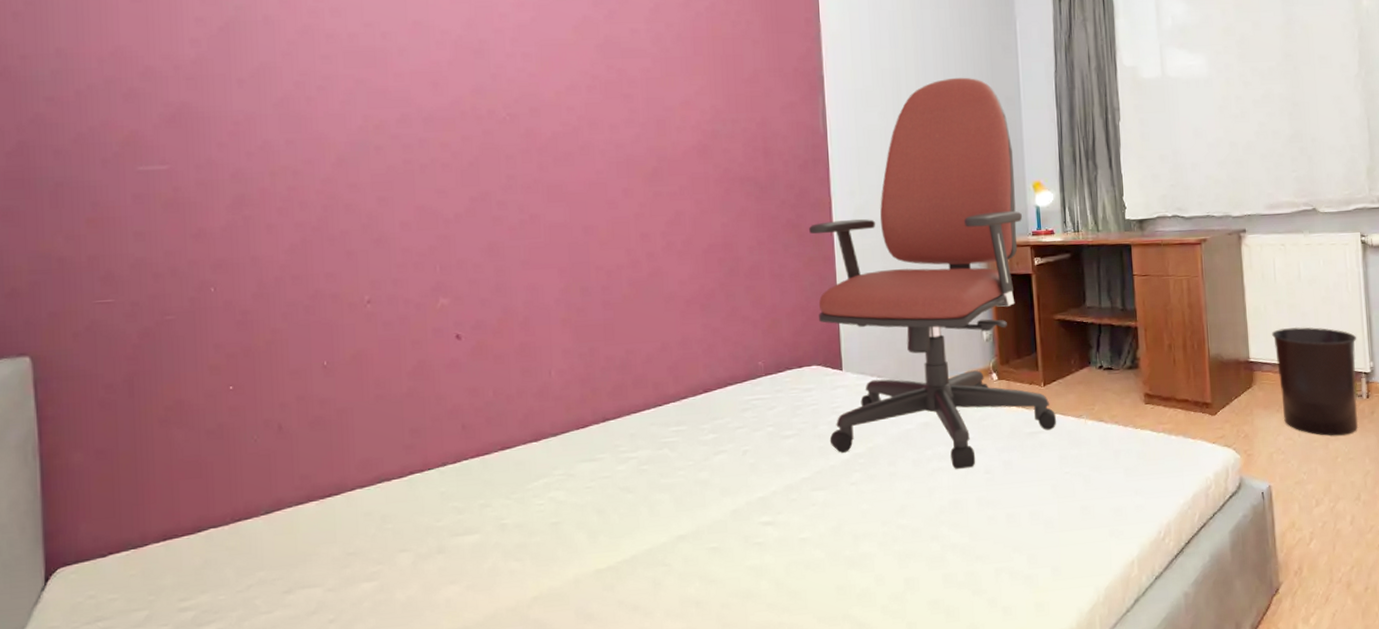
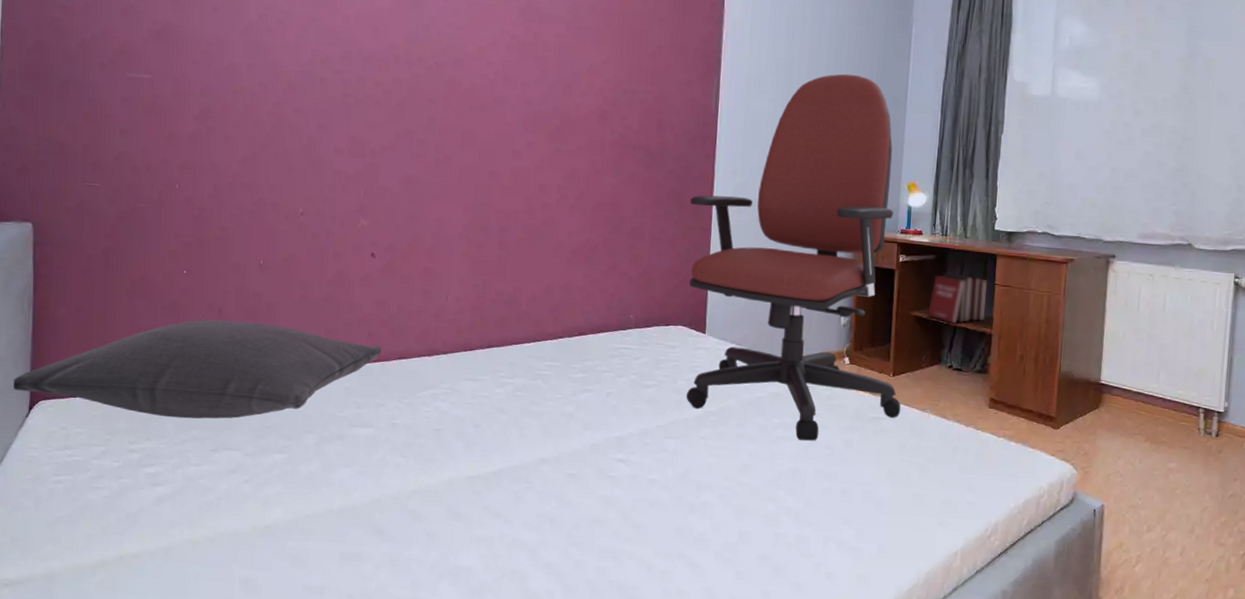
pillow: none [19,433,480,563] -> present [11,320,382,419]
books: none [1069,268,1129,322] -> present [927,271,988,324]
waste bin: present [1271,326,1359,436] -> none [1126,356,1214,469]

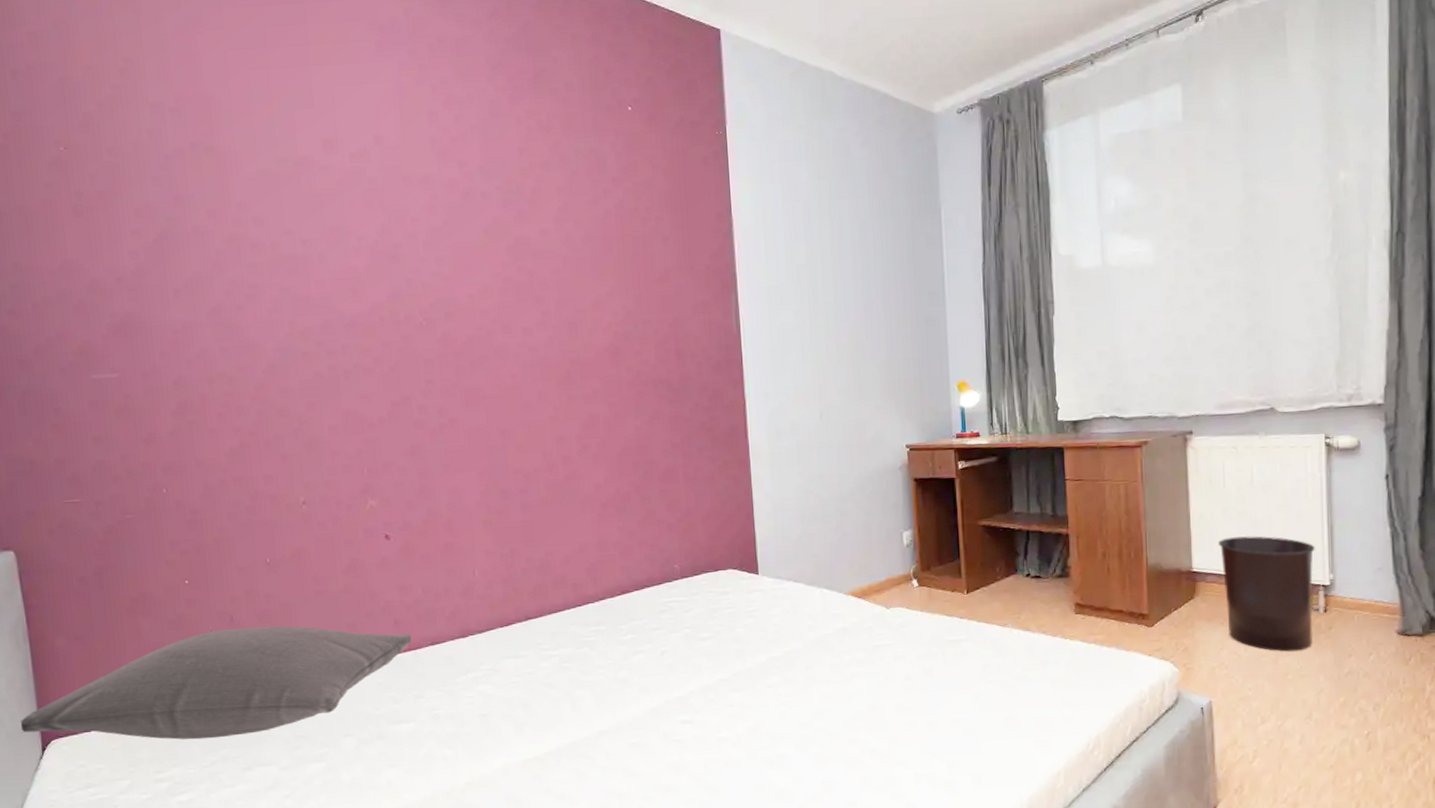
office chair: present [686,74,901,441] -> none [722,271,981,675]
books: present [927,271,988,324] -> none [995,473,1059,529]
waste bin: none [1126,356,1214,469] -> present [1217,535,1315,651]

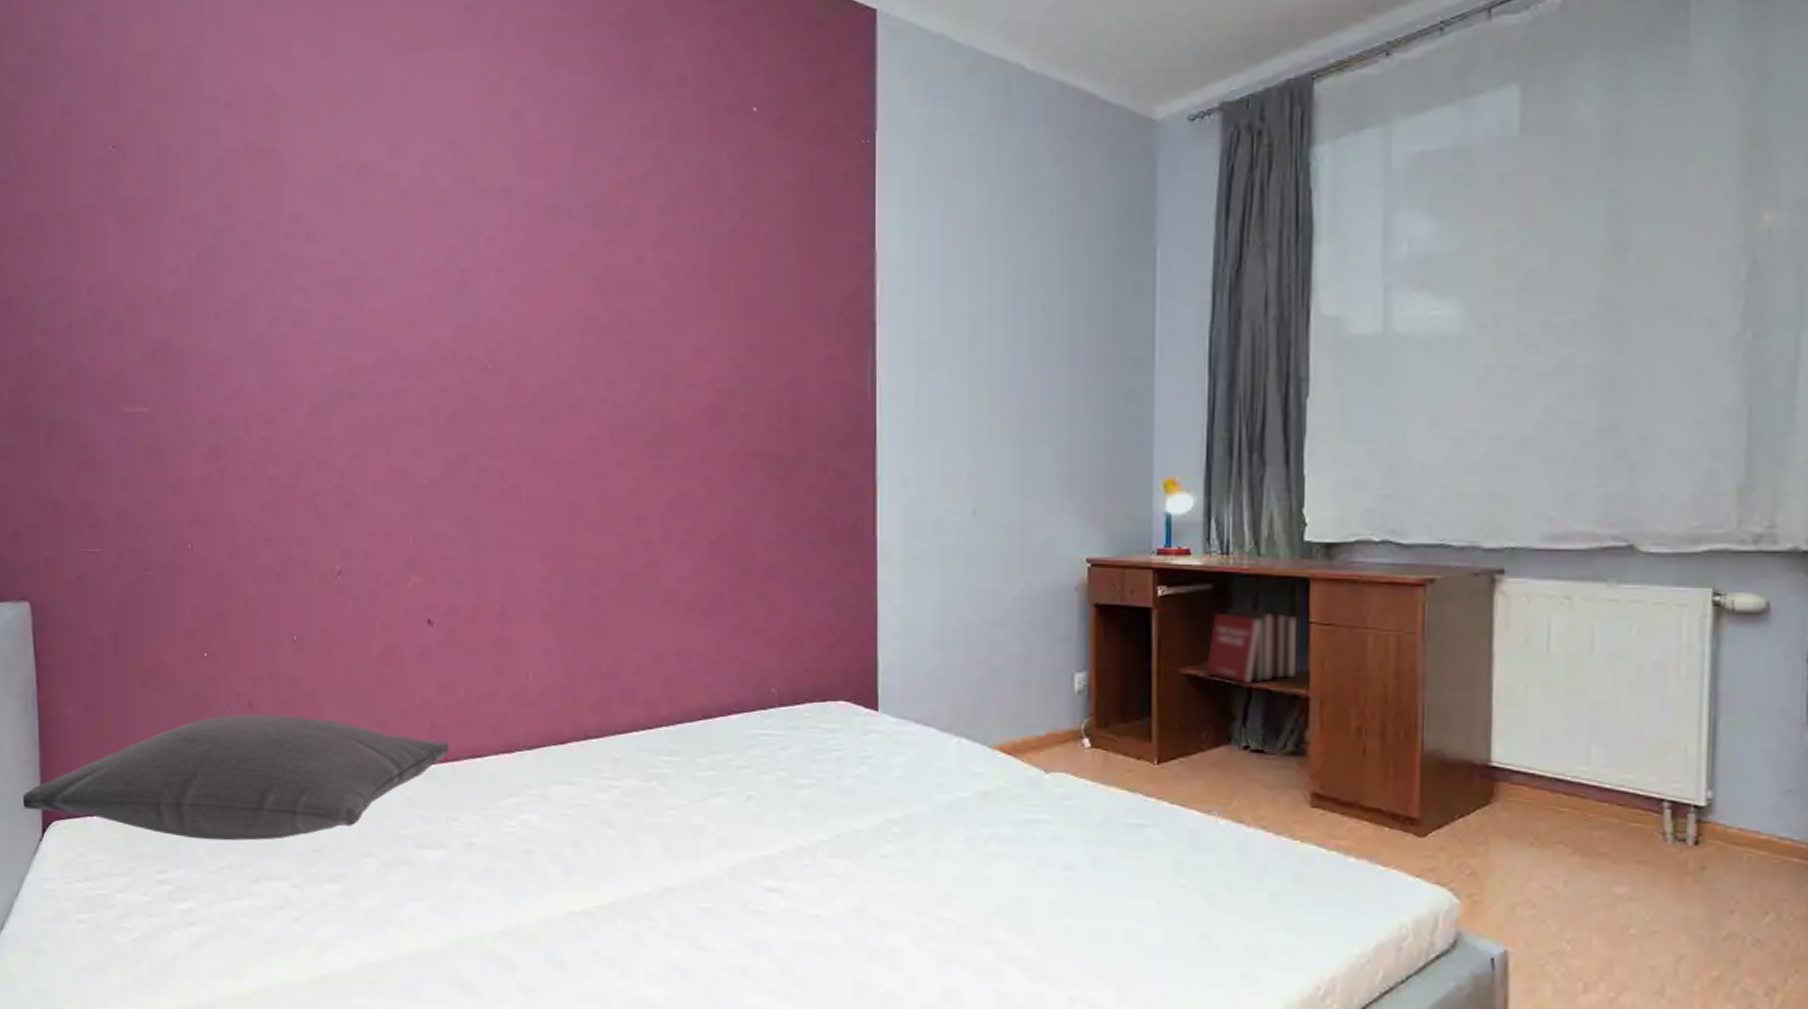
books: none [995,473,1059,529] -> present [1204,607,1298,684]
waste bin: present [1217,535,1315,651] -> none [1532,723,1686,895]

